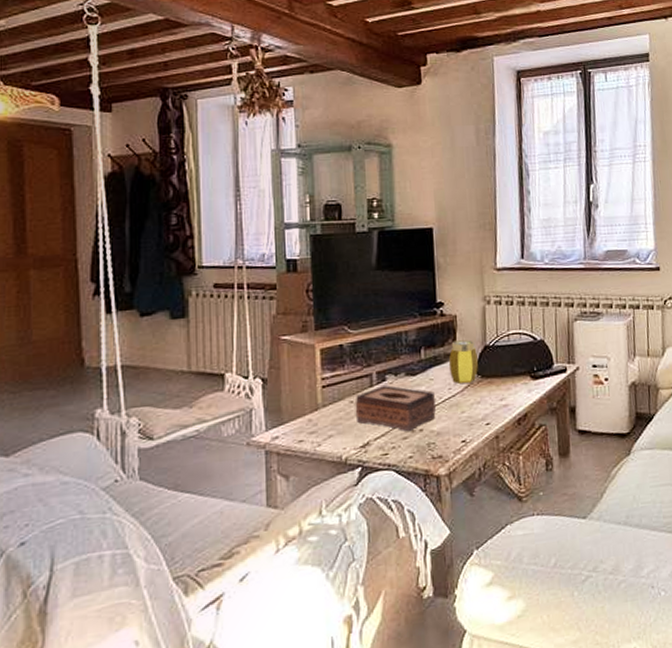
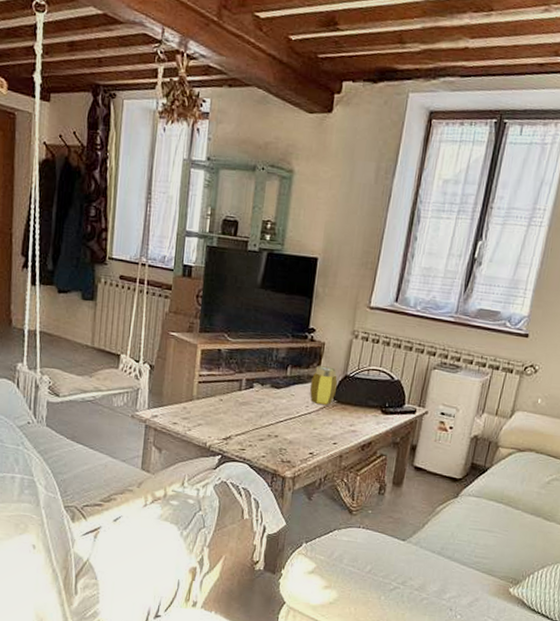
tissue box: present [355,385,437,432] -> none [223,392,294,436]

